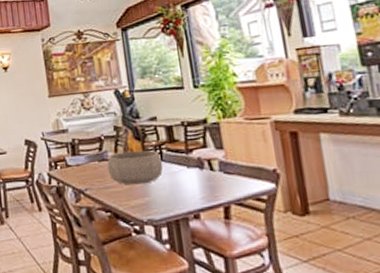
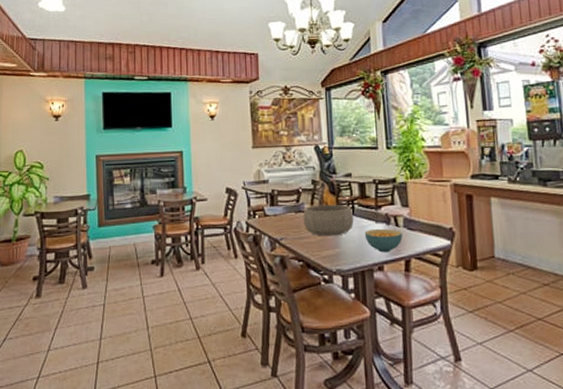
cereal bowl: none [175,174,219,200] -> present [364,228,402,253]

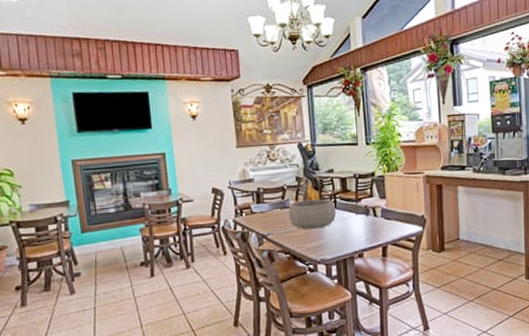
cereal bowl: present [364,228,402,253] -> none [346,219,380,242]

